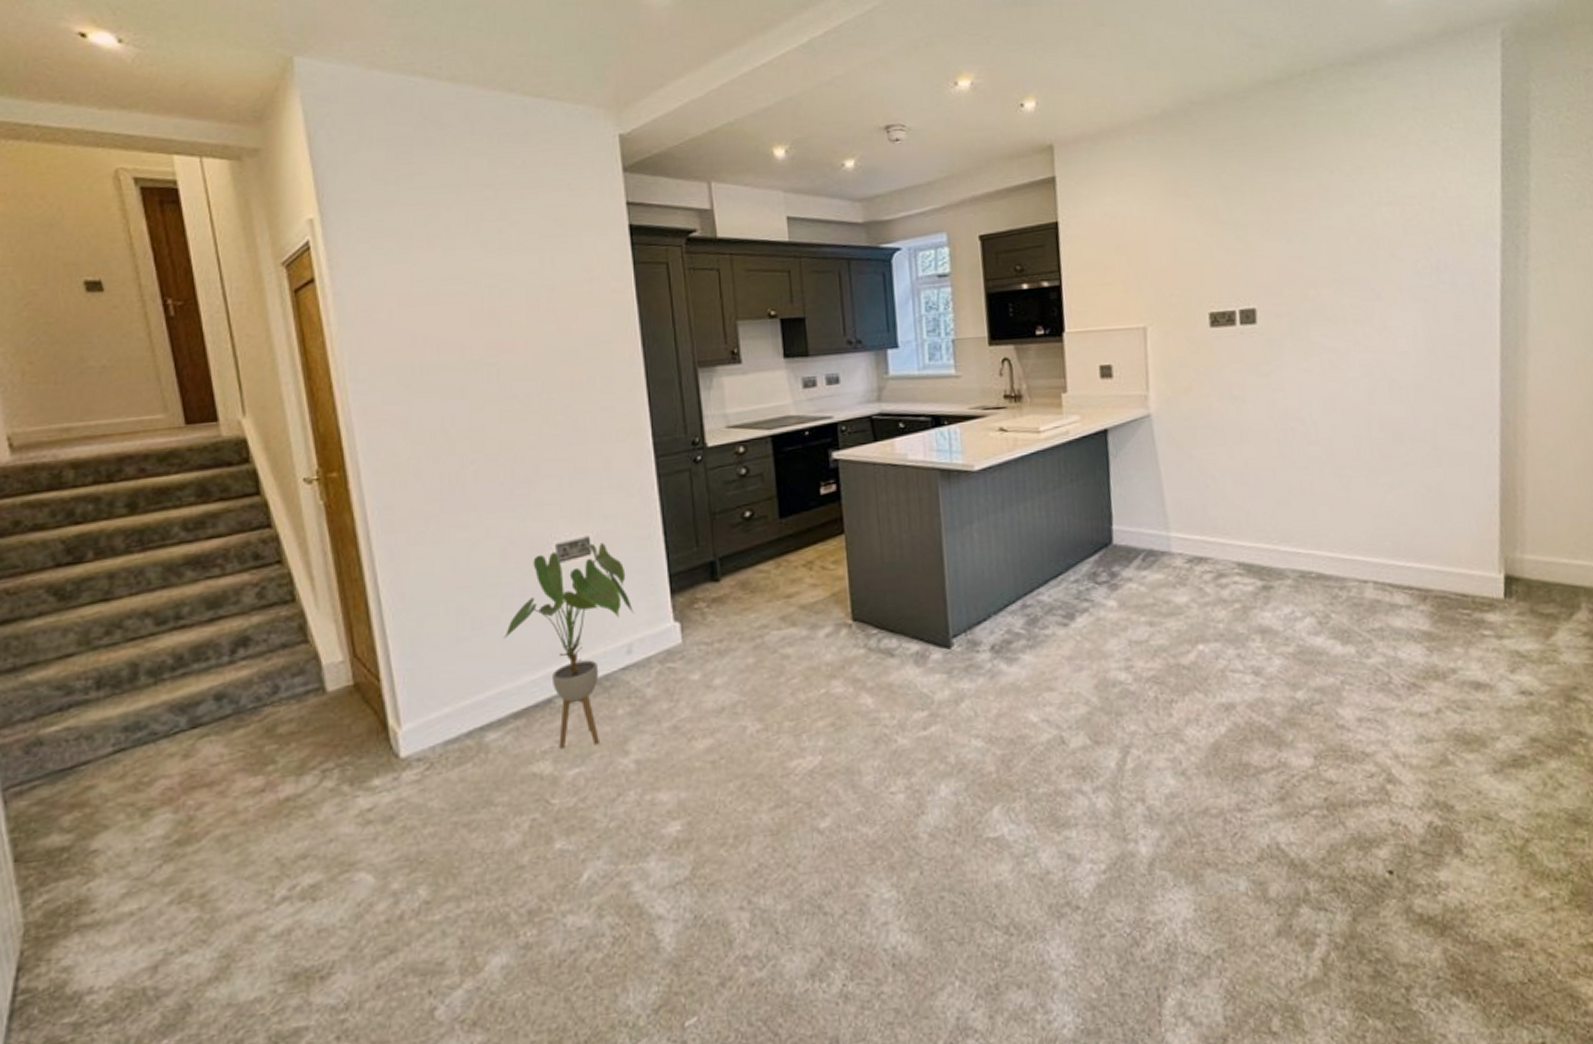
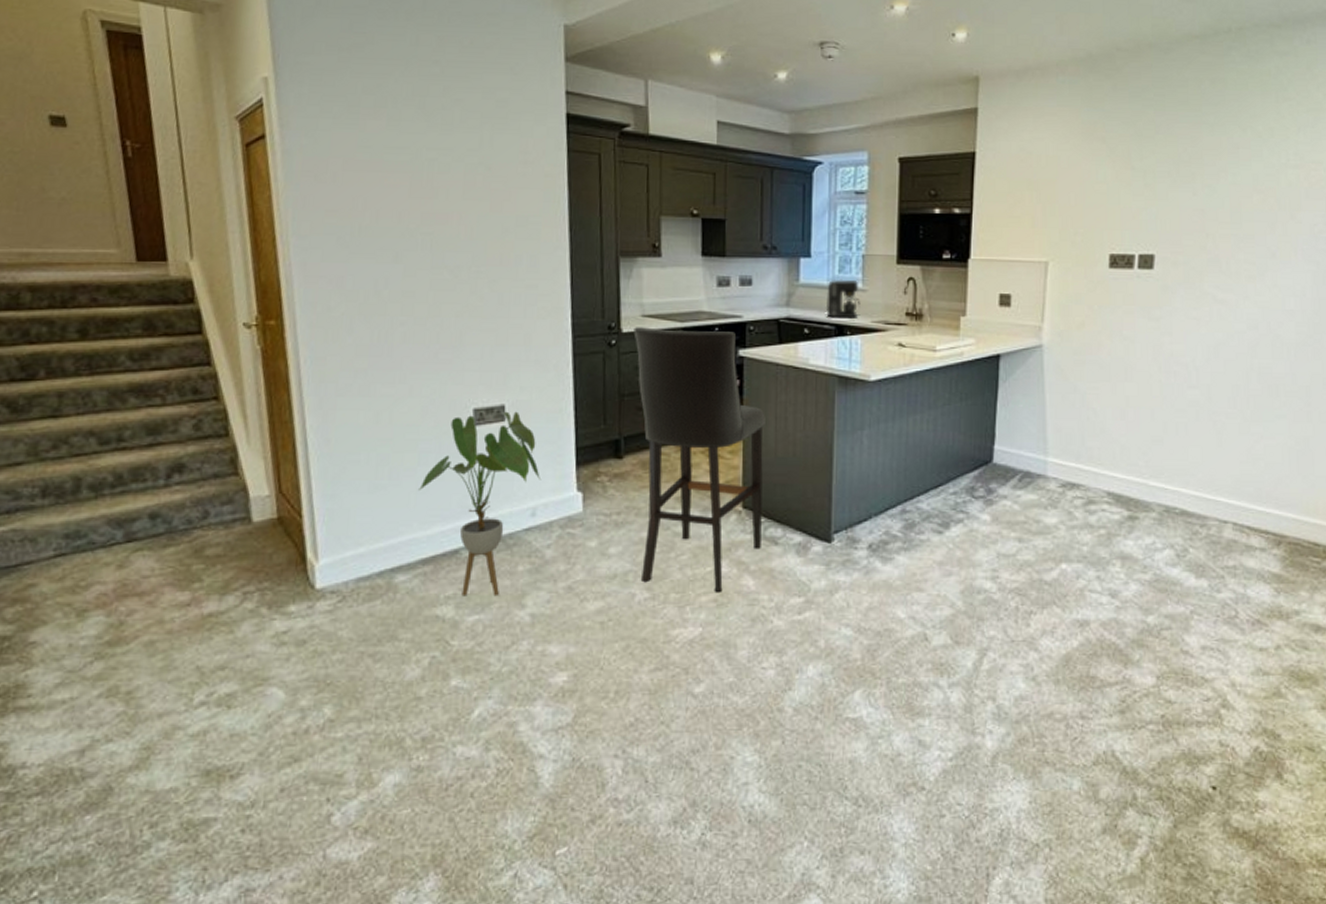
bar stool: none [719,434,876,715] -> present [633,327,765,592]
coffee maker: none [919,367,956,409] -> present [825,279,861,318]

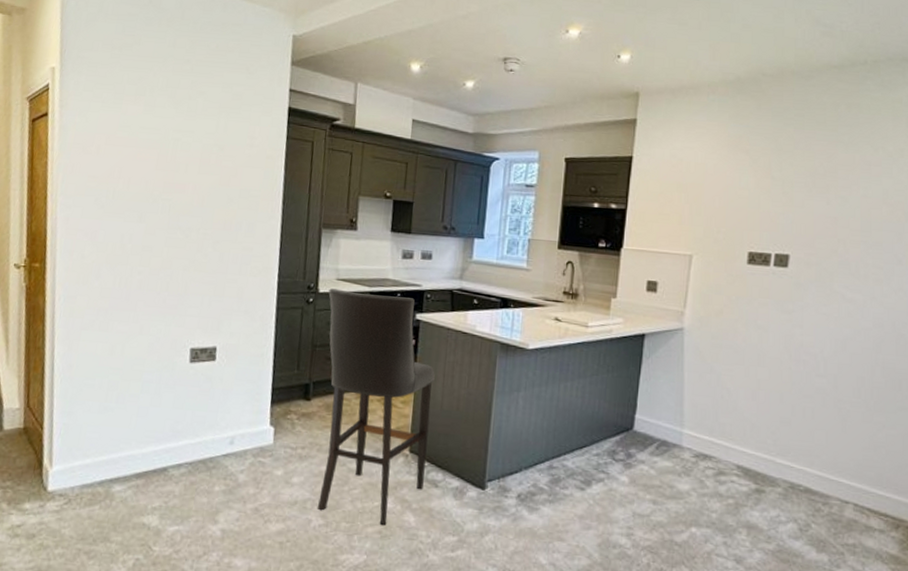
house plant: present [419,411,542,597] -> none [139,352,241,511]
coffee maker: present [825,279,861,318] -> none [493,259,524,294]

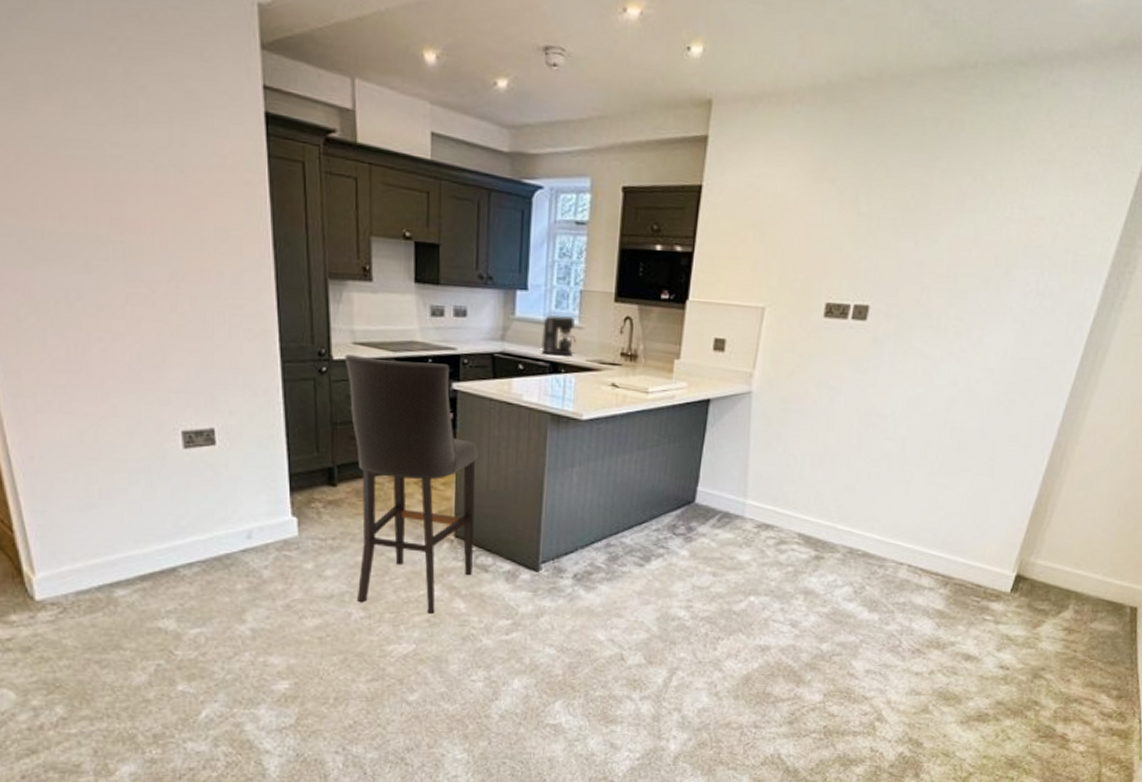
coffee maker: none [493,259,524,294] -> present [540,314,576,356]

